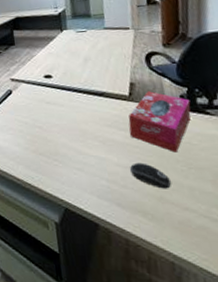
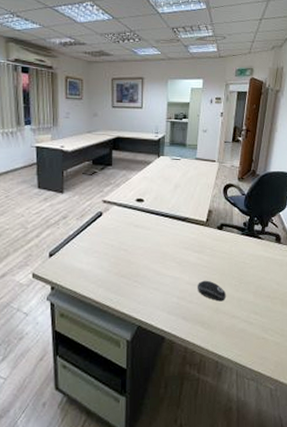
tissue box: present [128,91,191,153] -> none [201,218,250,271]

